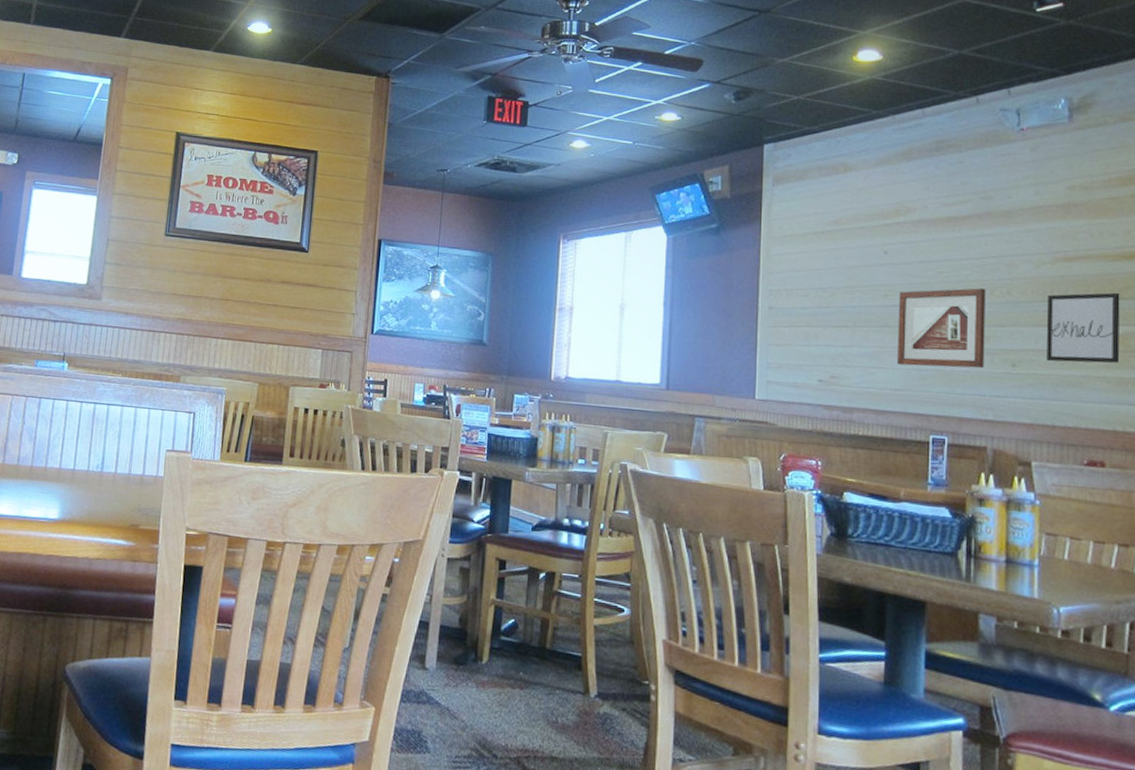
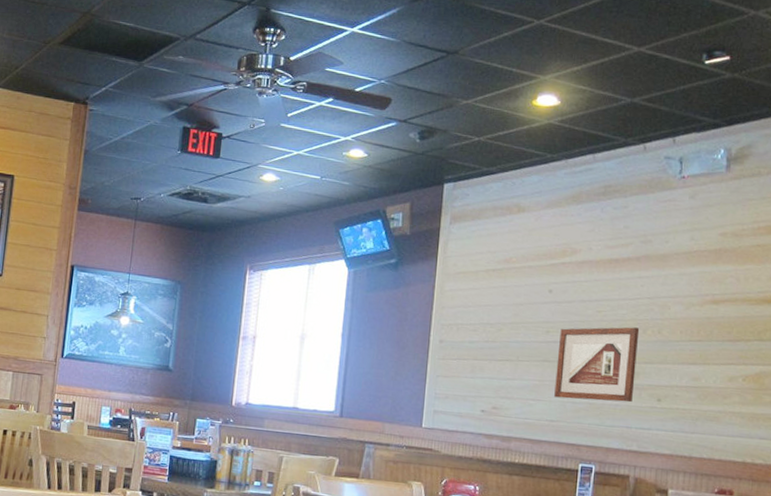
wall art: present [1046,292,1120,363] -> none [689,334,759,400]

